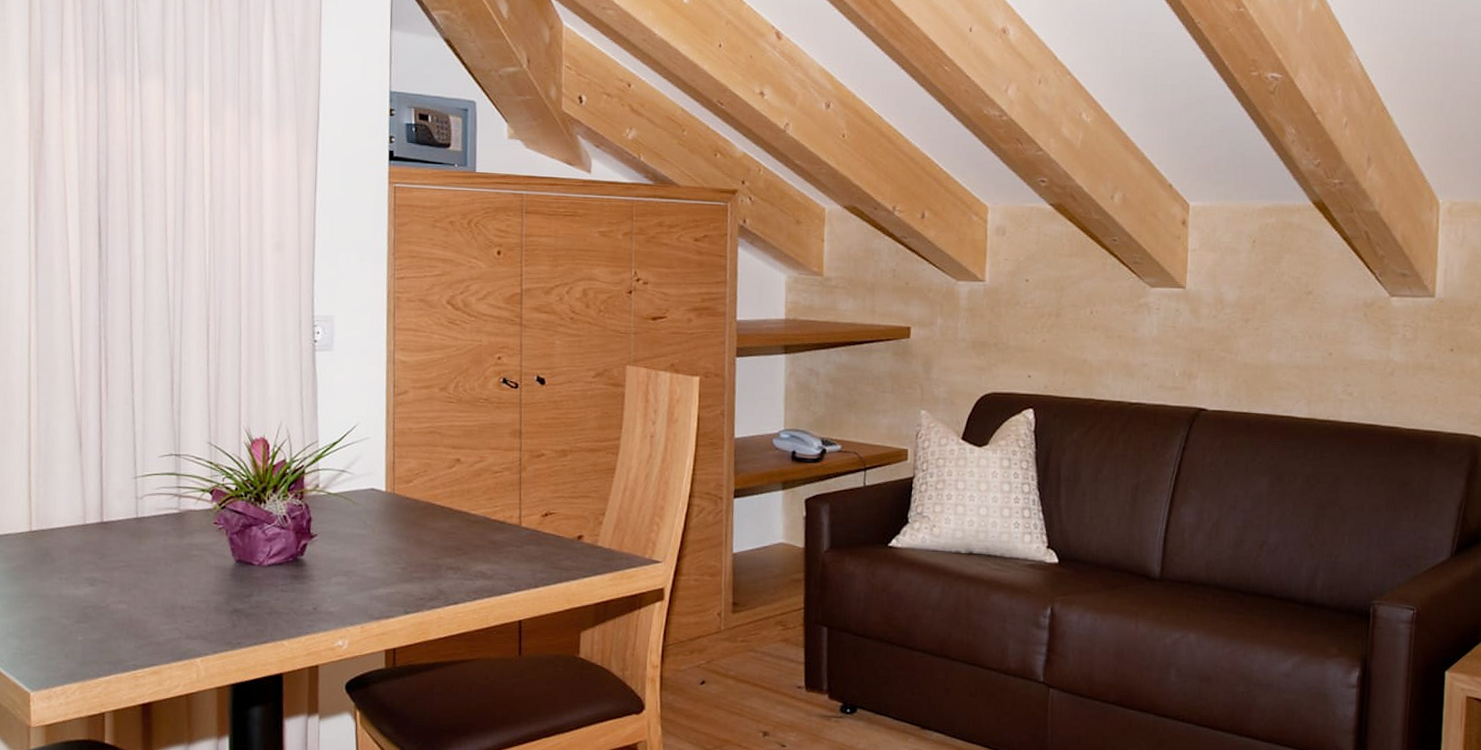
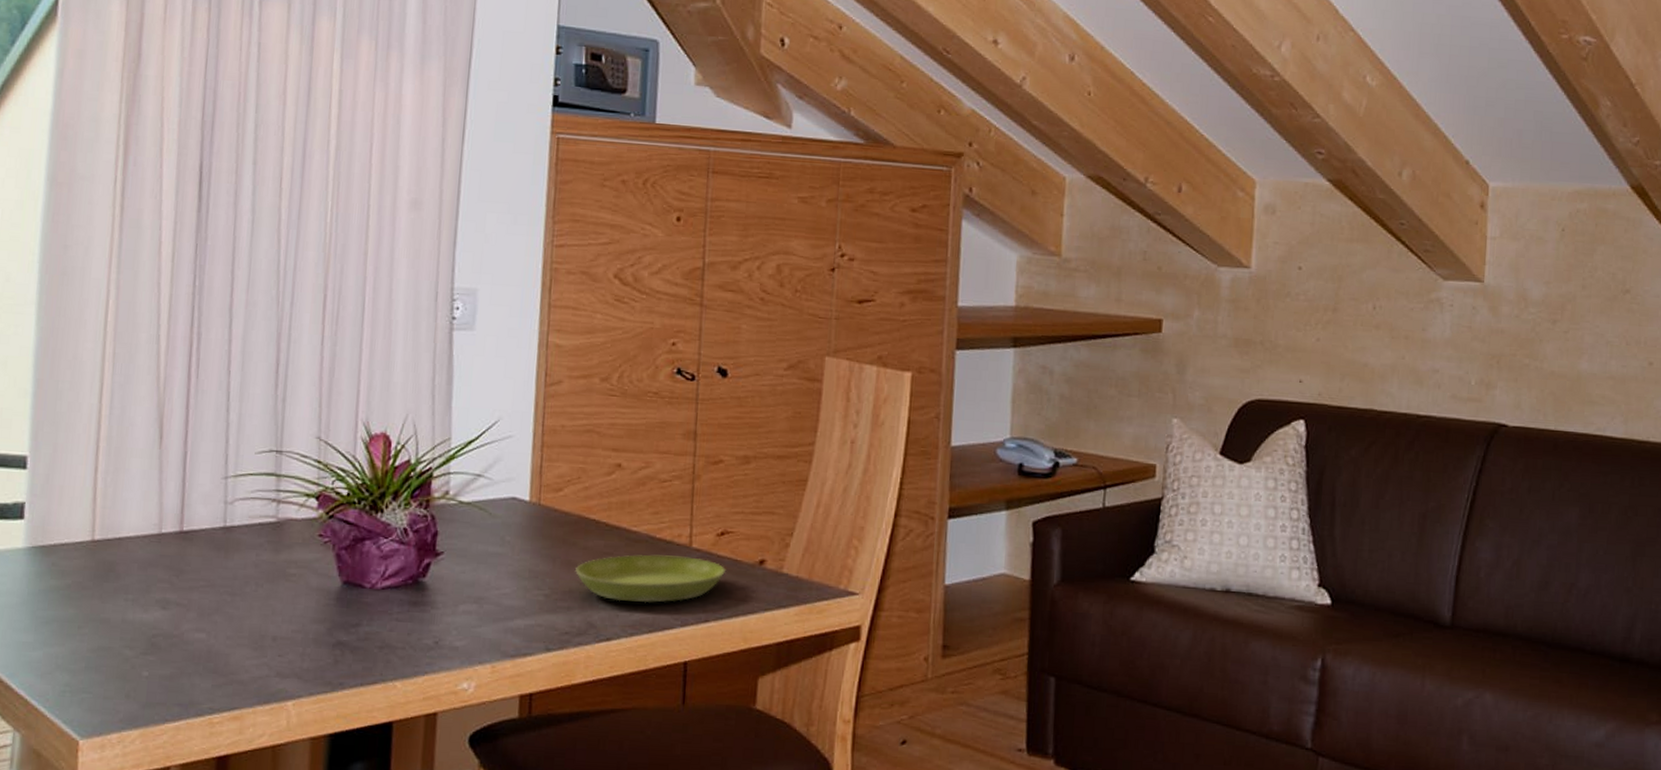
saucer: none [425,533,551,573] -> present [574,554,727,603]

